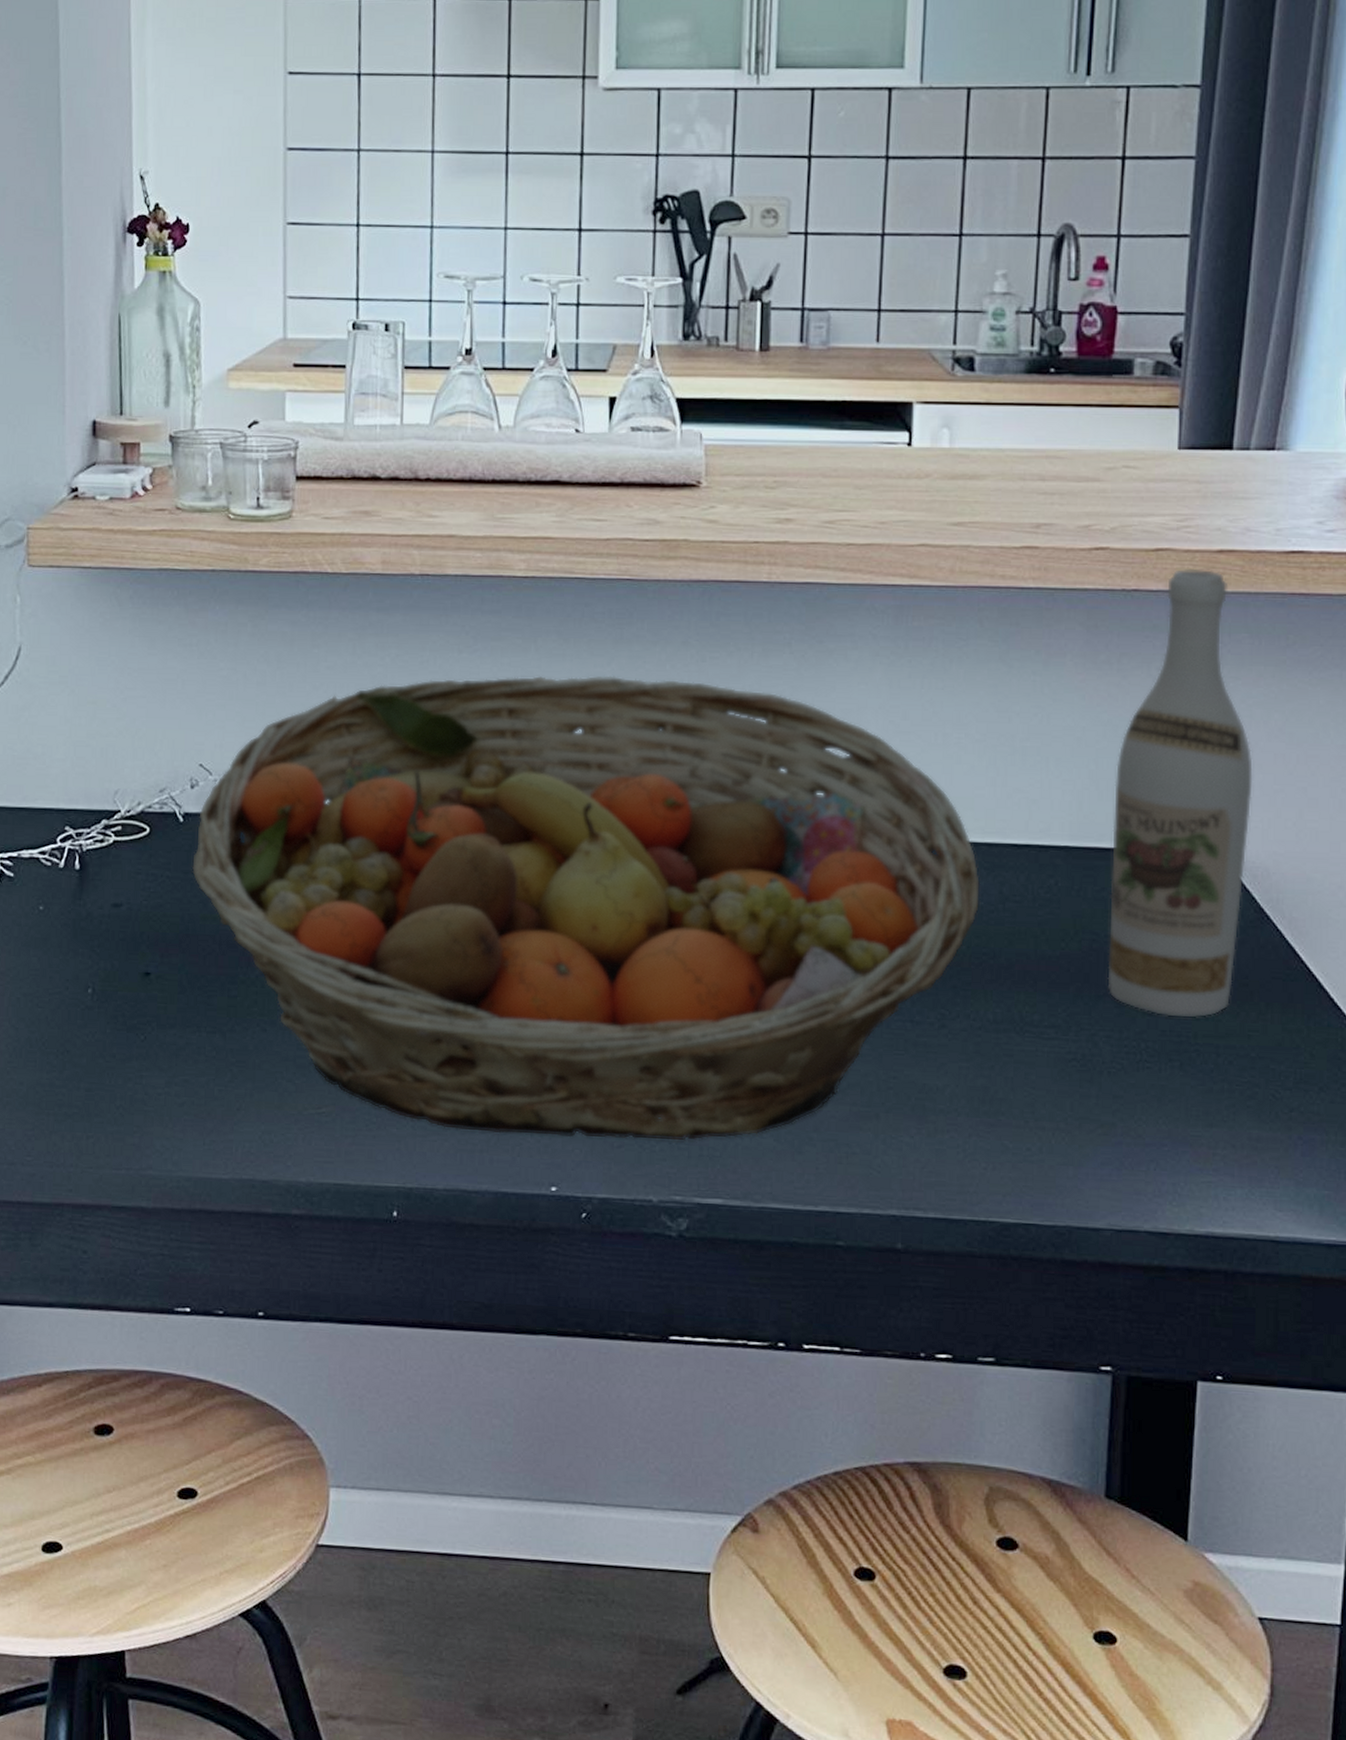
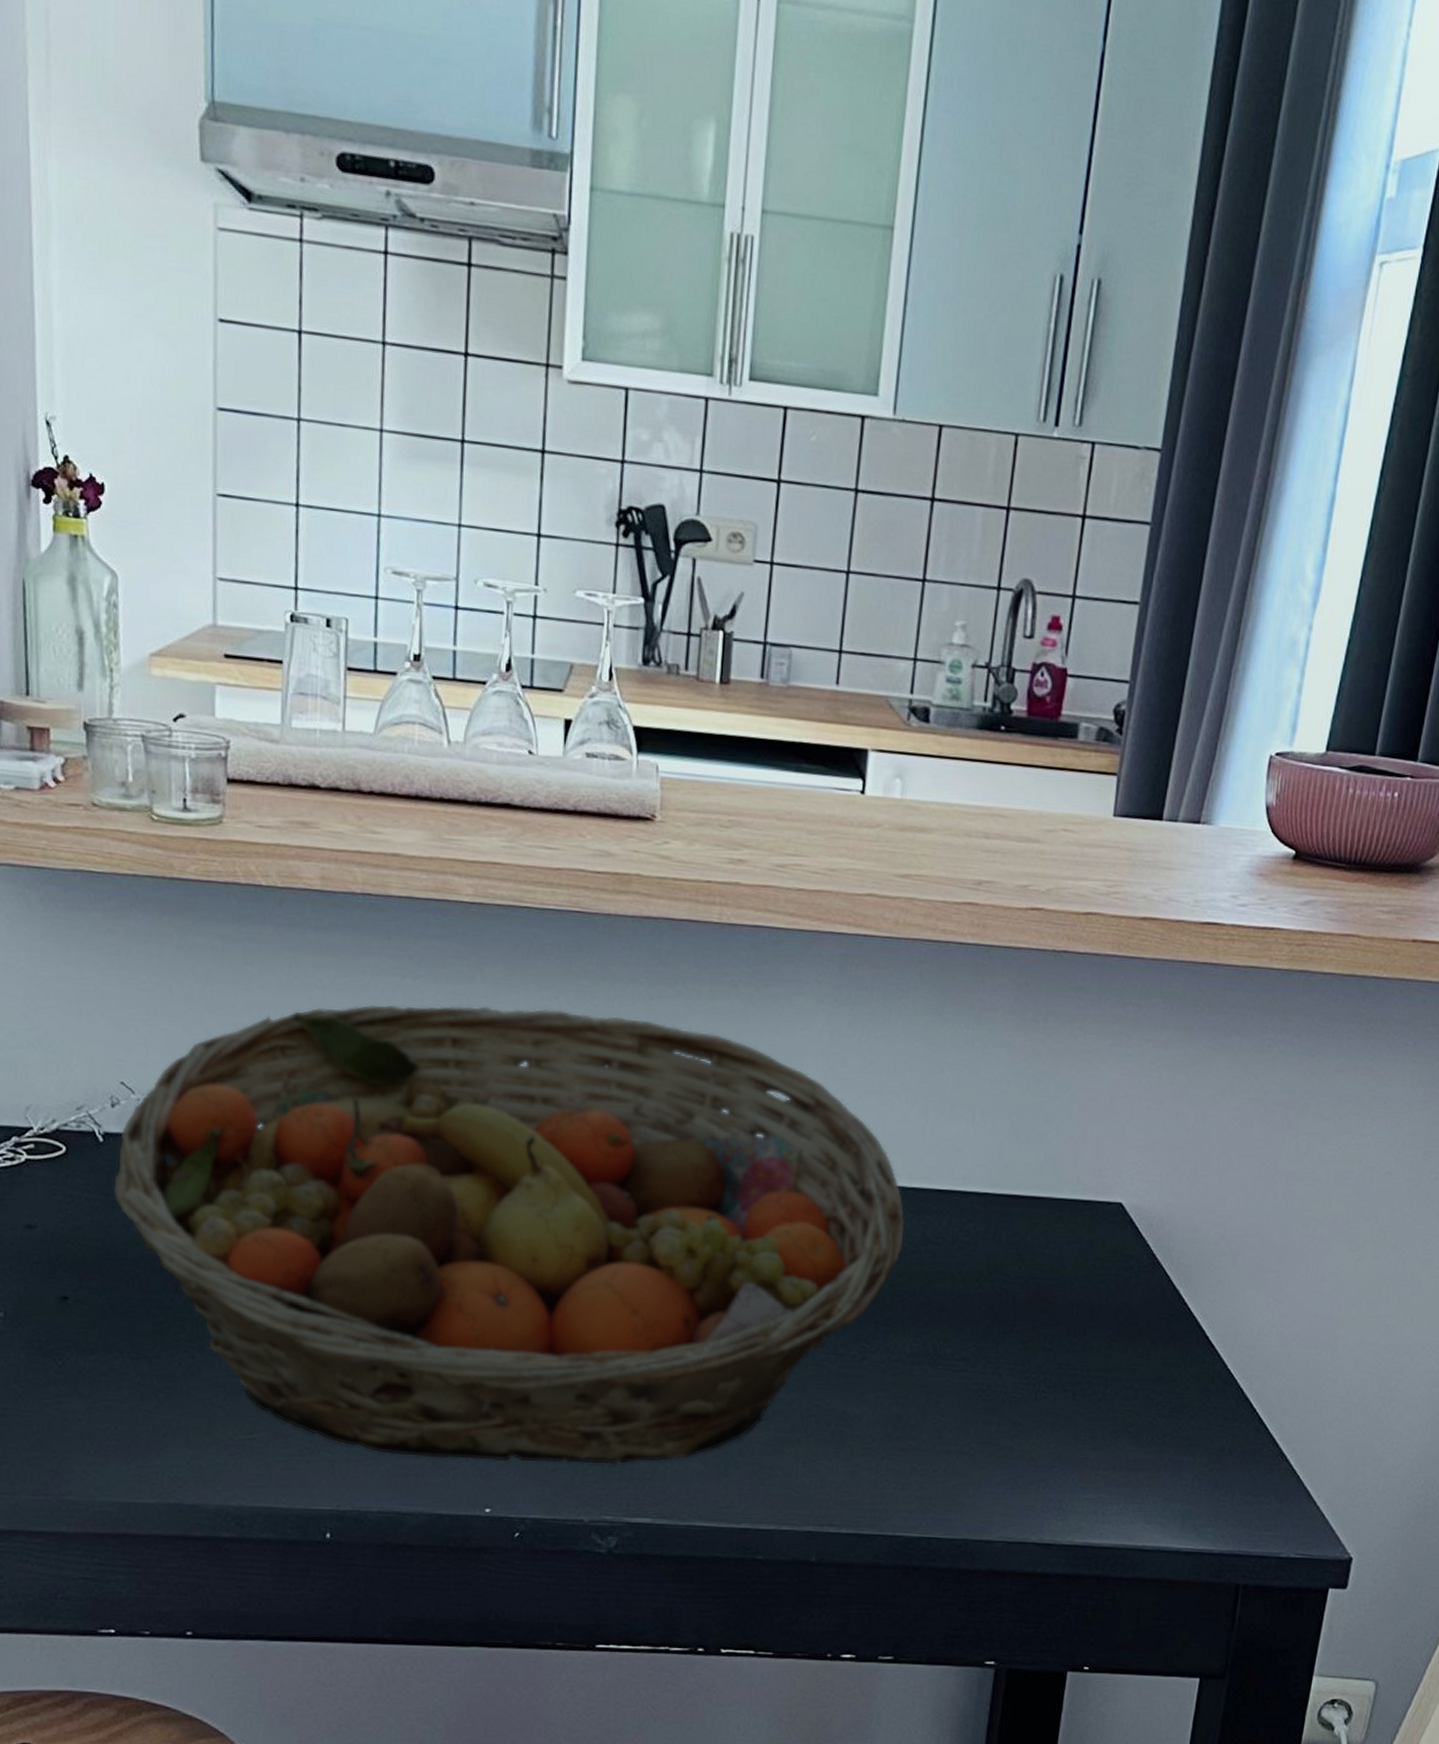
wine bottle: present [1107,569,1253,1018] -> none [1015,934,1157,1353]

